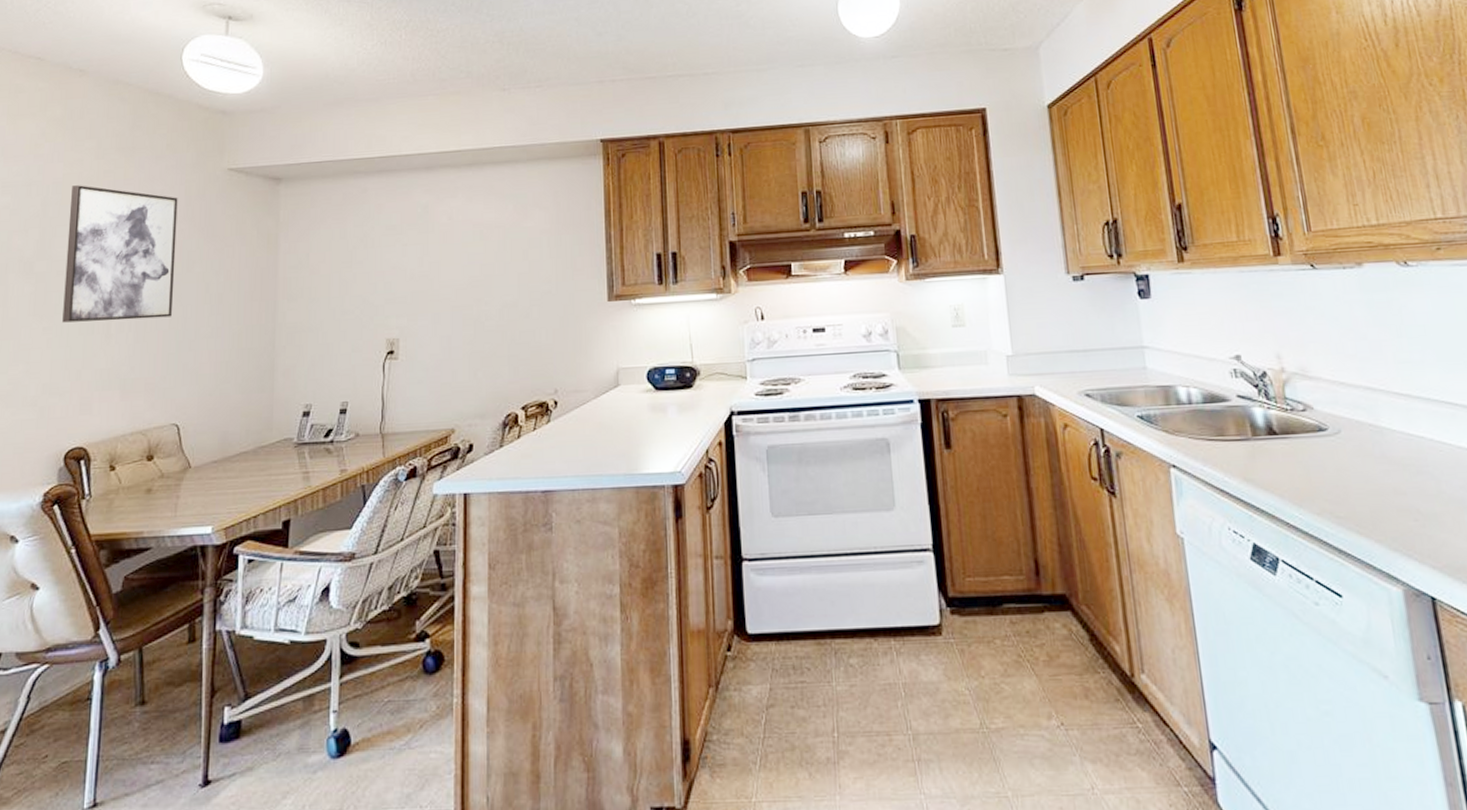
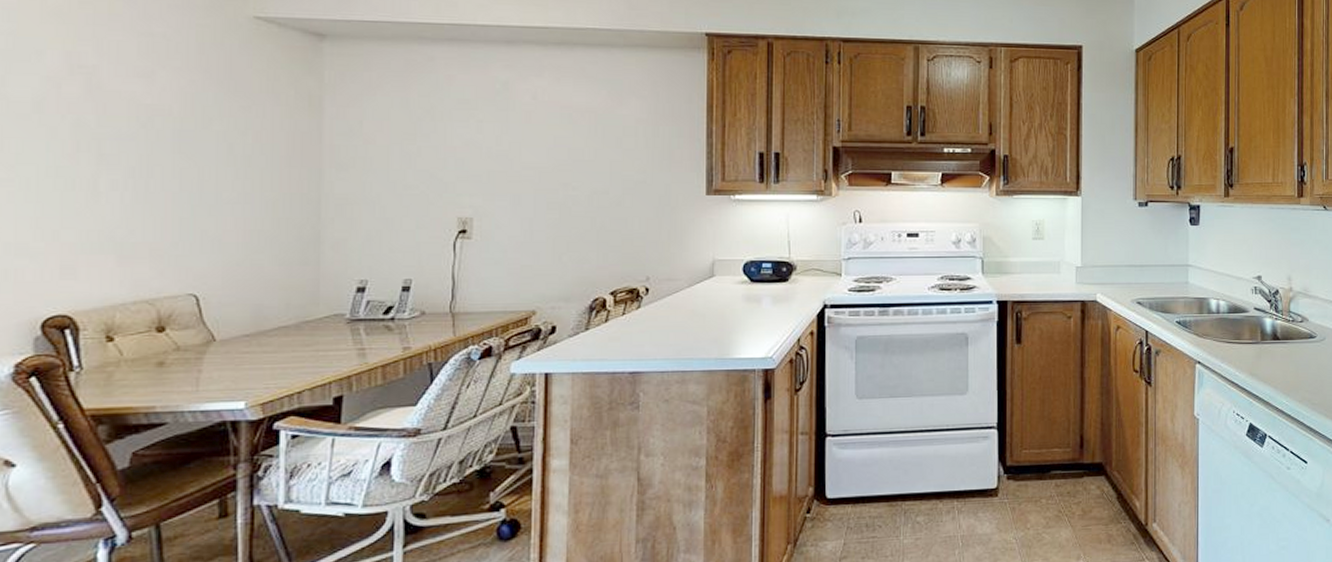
wall art: present [62,185,178,323] -> none [28,14,186,178]

